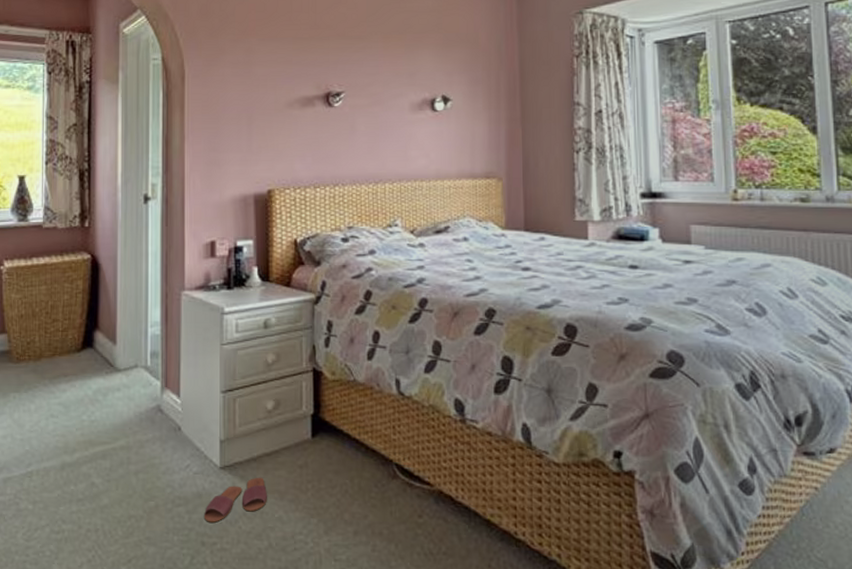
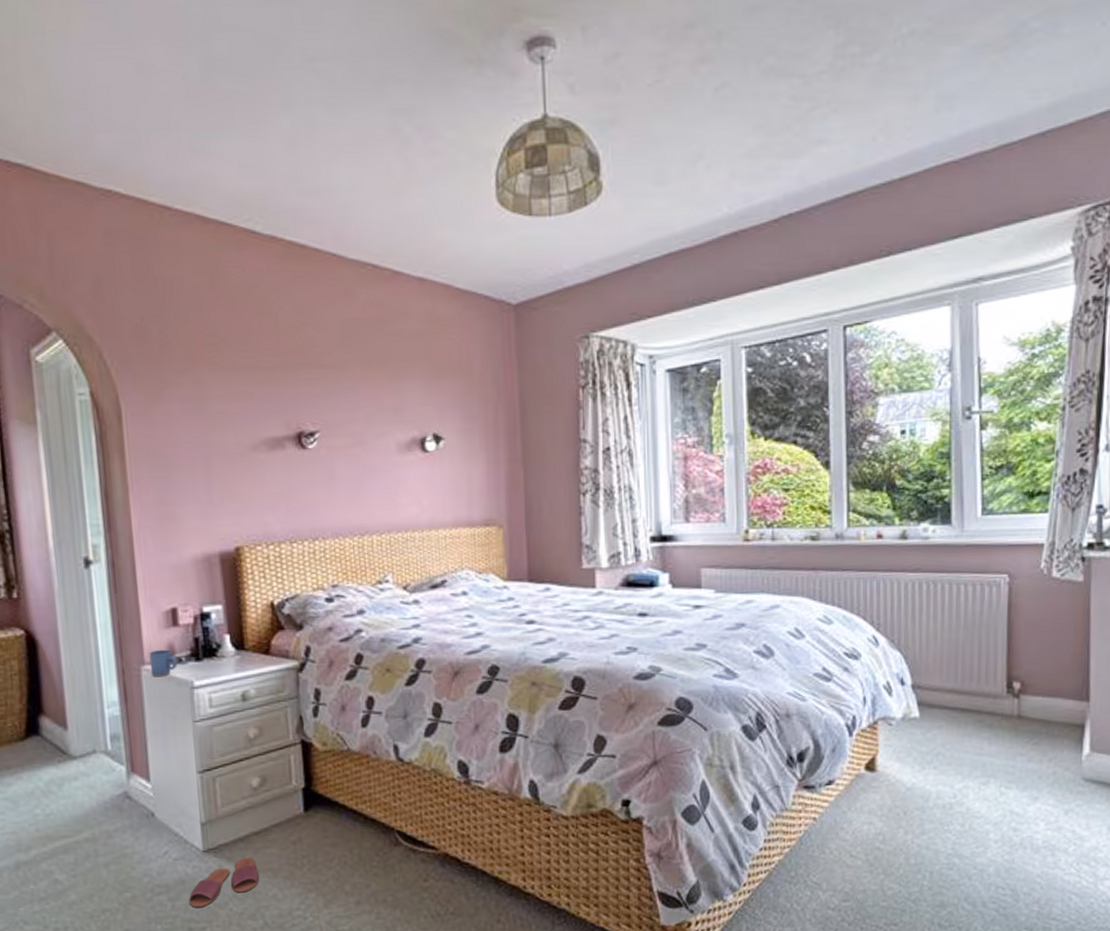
mug: none [189,277,212,301] -> present [149,649,177,676]

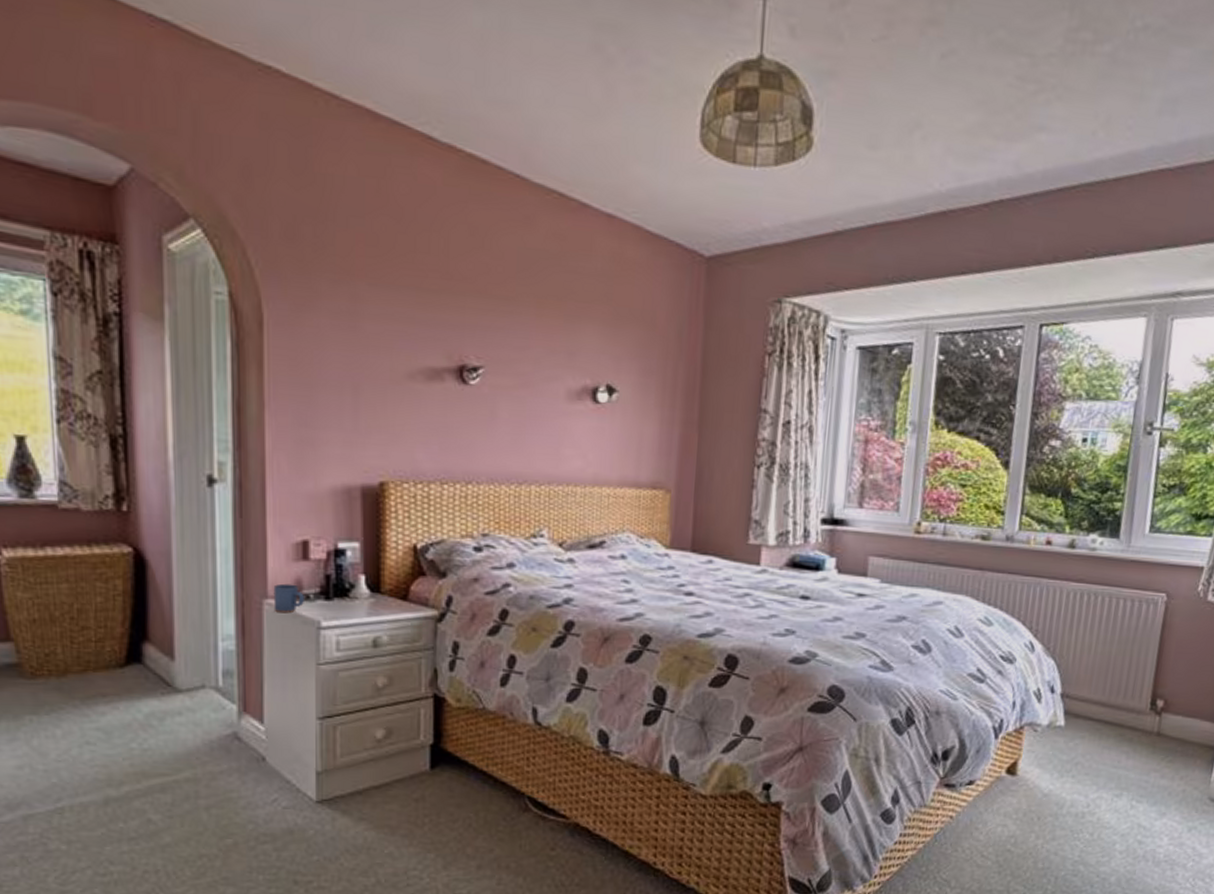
slippers: present [189,857,260,908] -> none [297,811,376,860]

